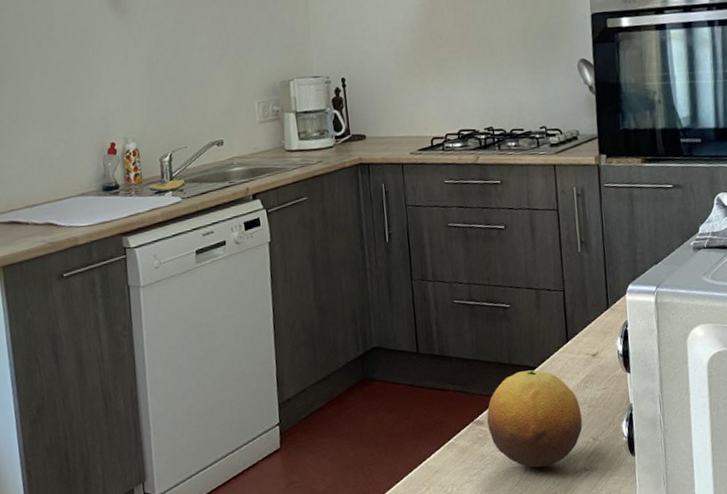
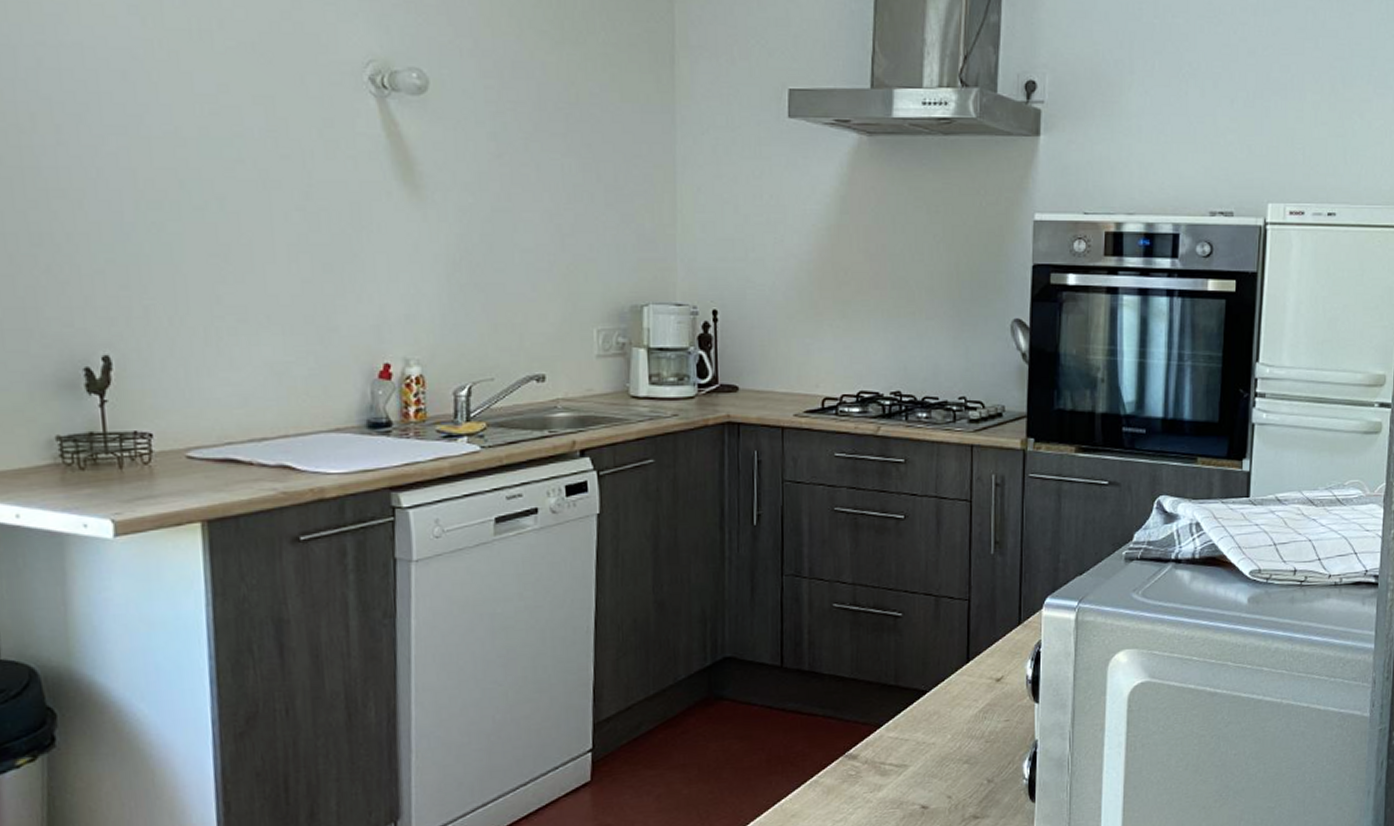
fruit: present [486,370,583,468] -> none [861,694,978,814]

